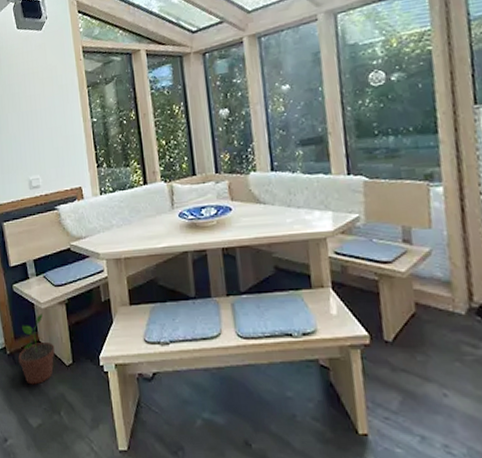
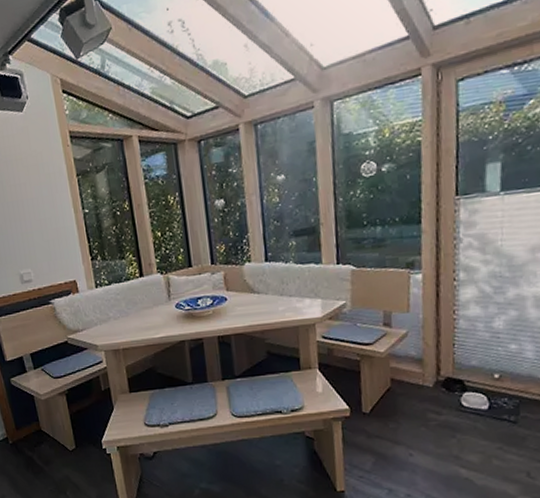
potted plant: present [18,314,55,385] -> none [21,404,58,470]

